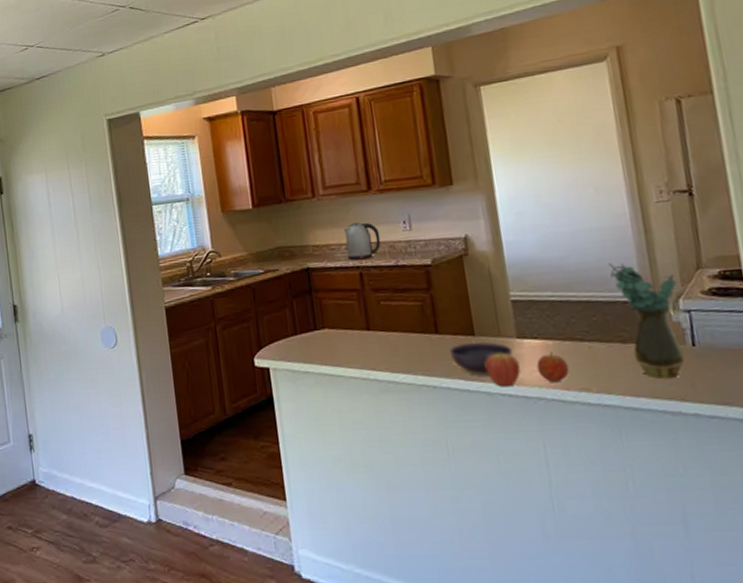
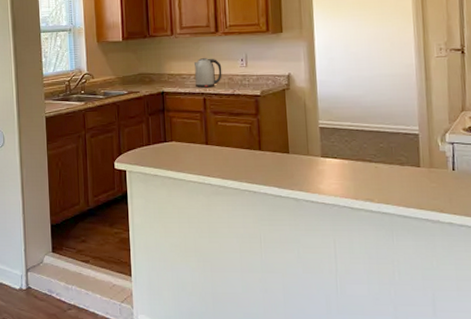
bowl: present [449,342,513,375] -> none [268,159,318,184]
fruit: present [484,351,520,387] -> none [295,166,321,195]
fruit: present [536,351,569,383] -> none [334,168,359,194]
vase: present [608,262,684,380] -> none [396,102,446,195]

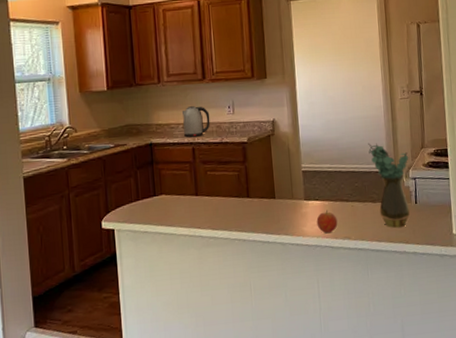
fruit: none [334,168,359,194] -> present [316,209,338,234]
vase: none [396,102,446,195] -> present [368,143,410,229]

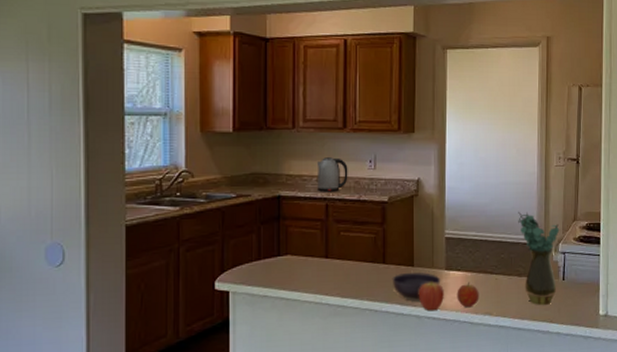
bowl: none [256,203,301,229] -> present [392,272,441,300]
fruit: none [281,210,305,238] -> present [418,280,444,311]

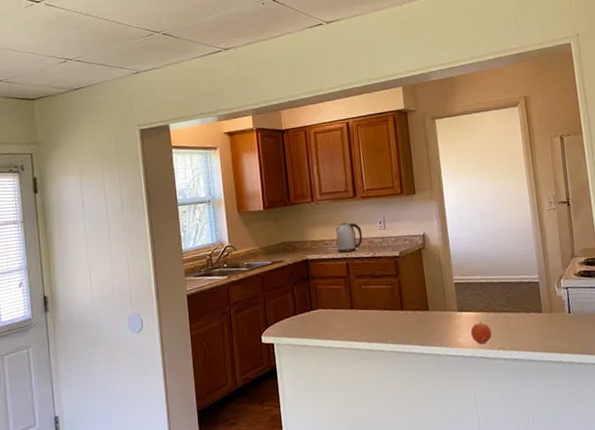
bowl: present [392,272,441,300] -> none [410,315,455,341]
fruit: present [418,280,444,311] -> none [435,322,460,350]
vase: present [518,211,560,306] -> none [518,254,564,339]

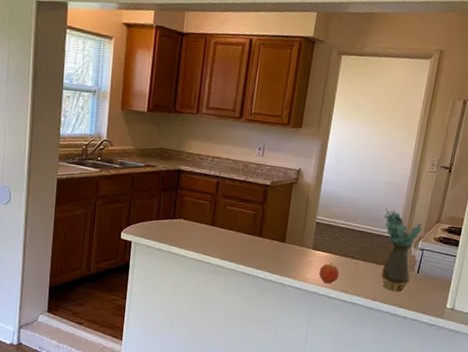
kettle: present [334,222,363,253] -> none [211,141,240,172]
vase: none [518,254,564,339] -> present [381,208,422,293]

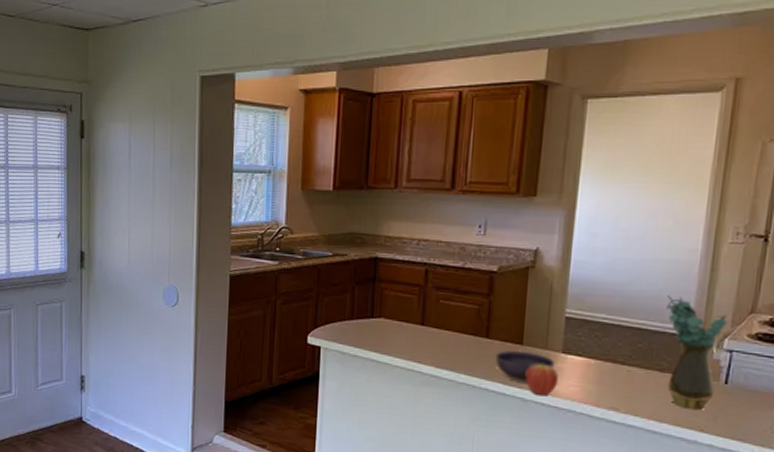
bowl: none [265,247,308,271] -> present [495,351,556,382]
fruit: none [285,256,309,282] -> present [525,362,558,396]
fruit: present [319,262,340,284] -> none [574,369,604,399]

